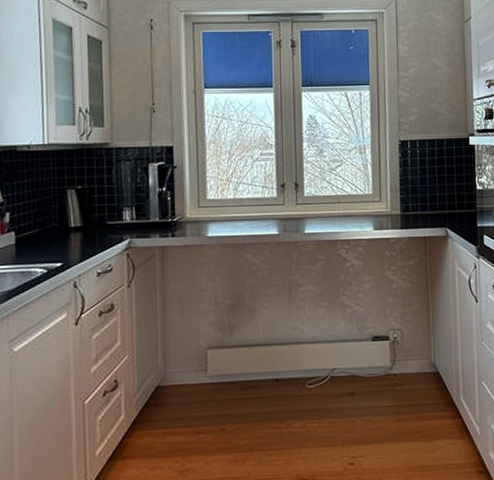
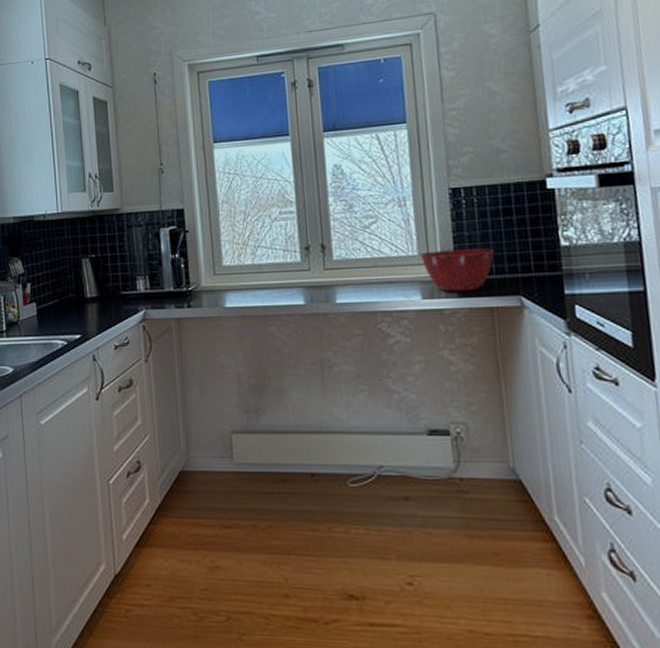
mixing bowl: none [373,190,430,225] -> present [419,248,494,292]

